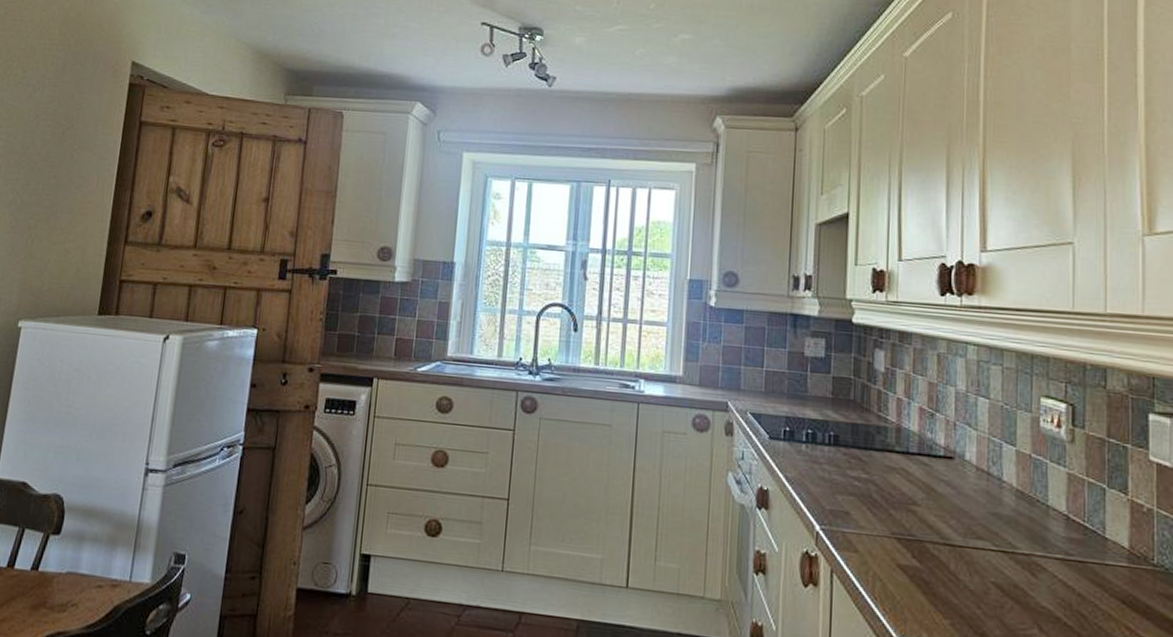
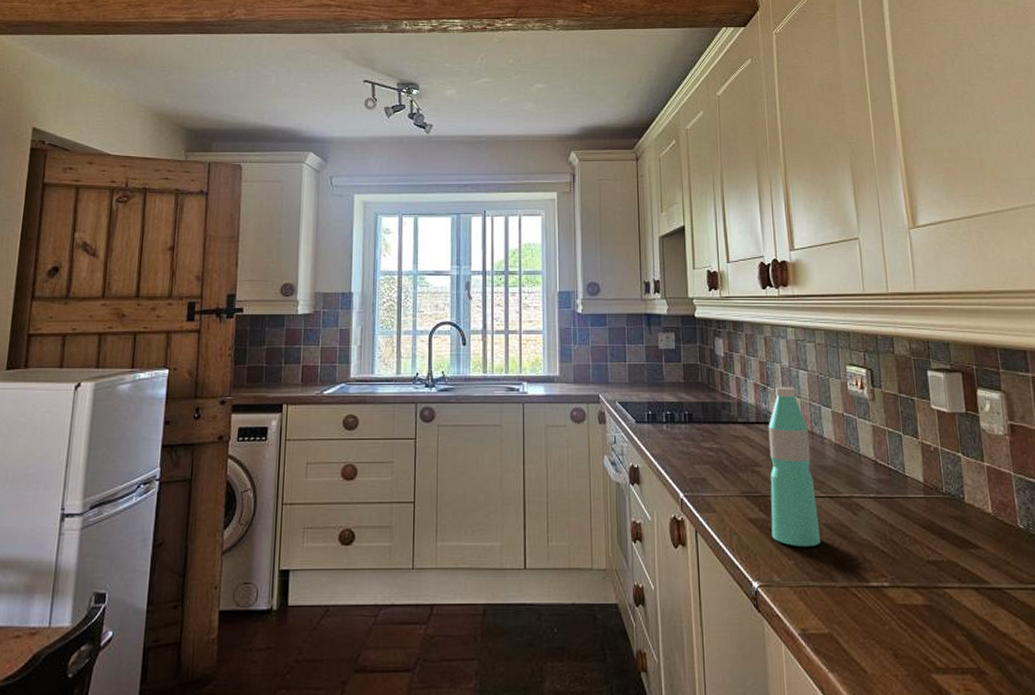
water bottle: none [925,414,987,607] -> present [768,387,821,547]

